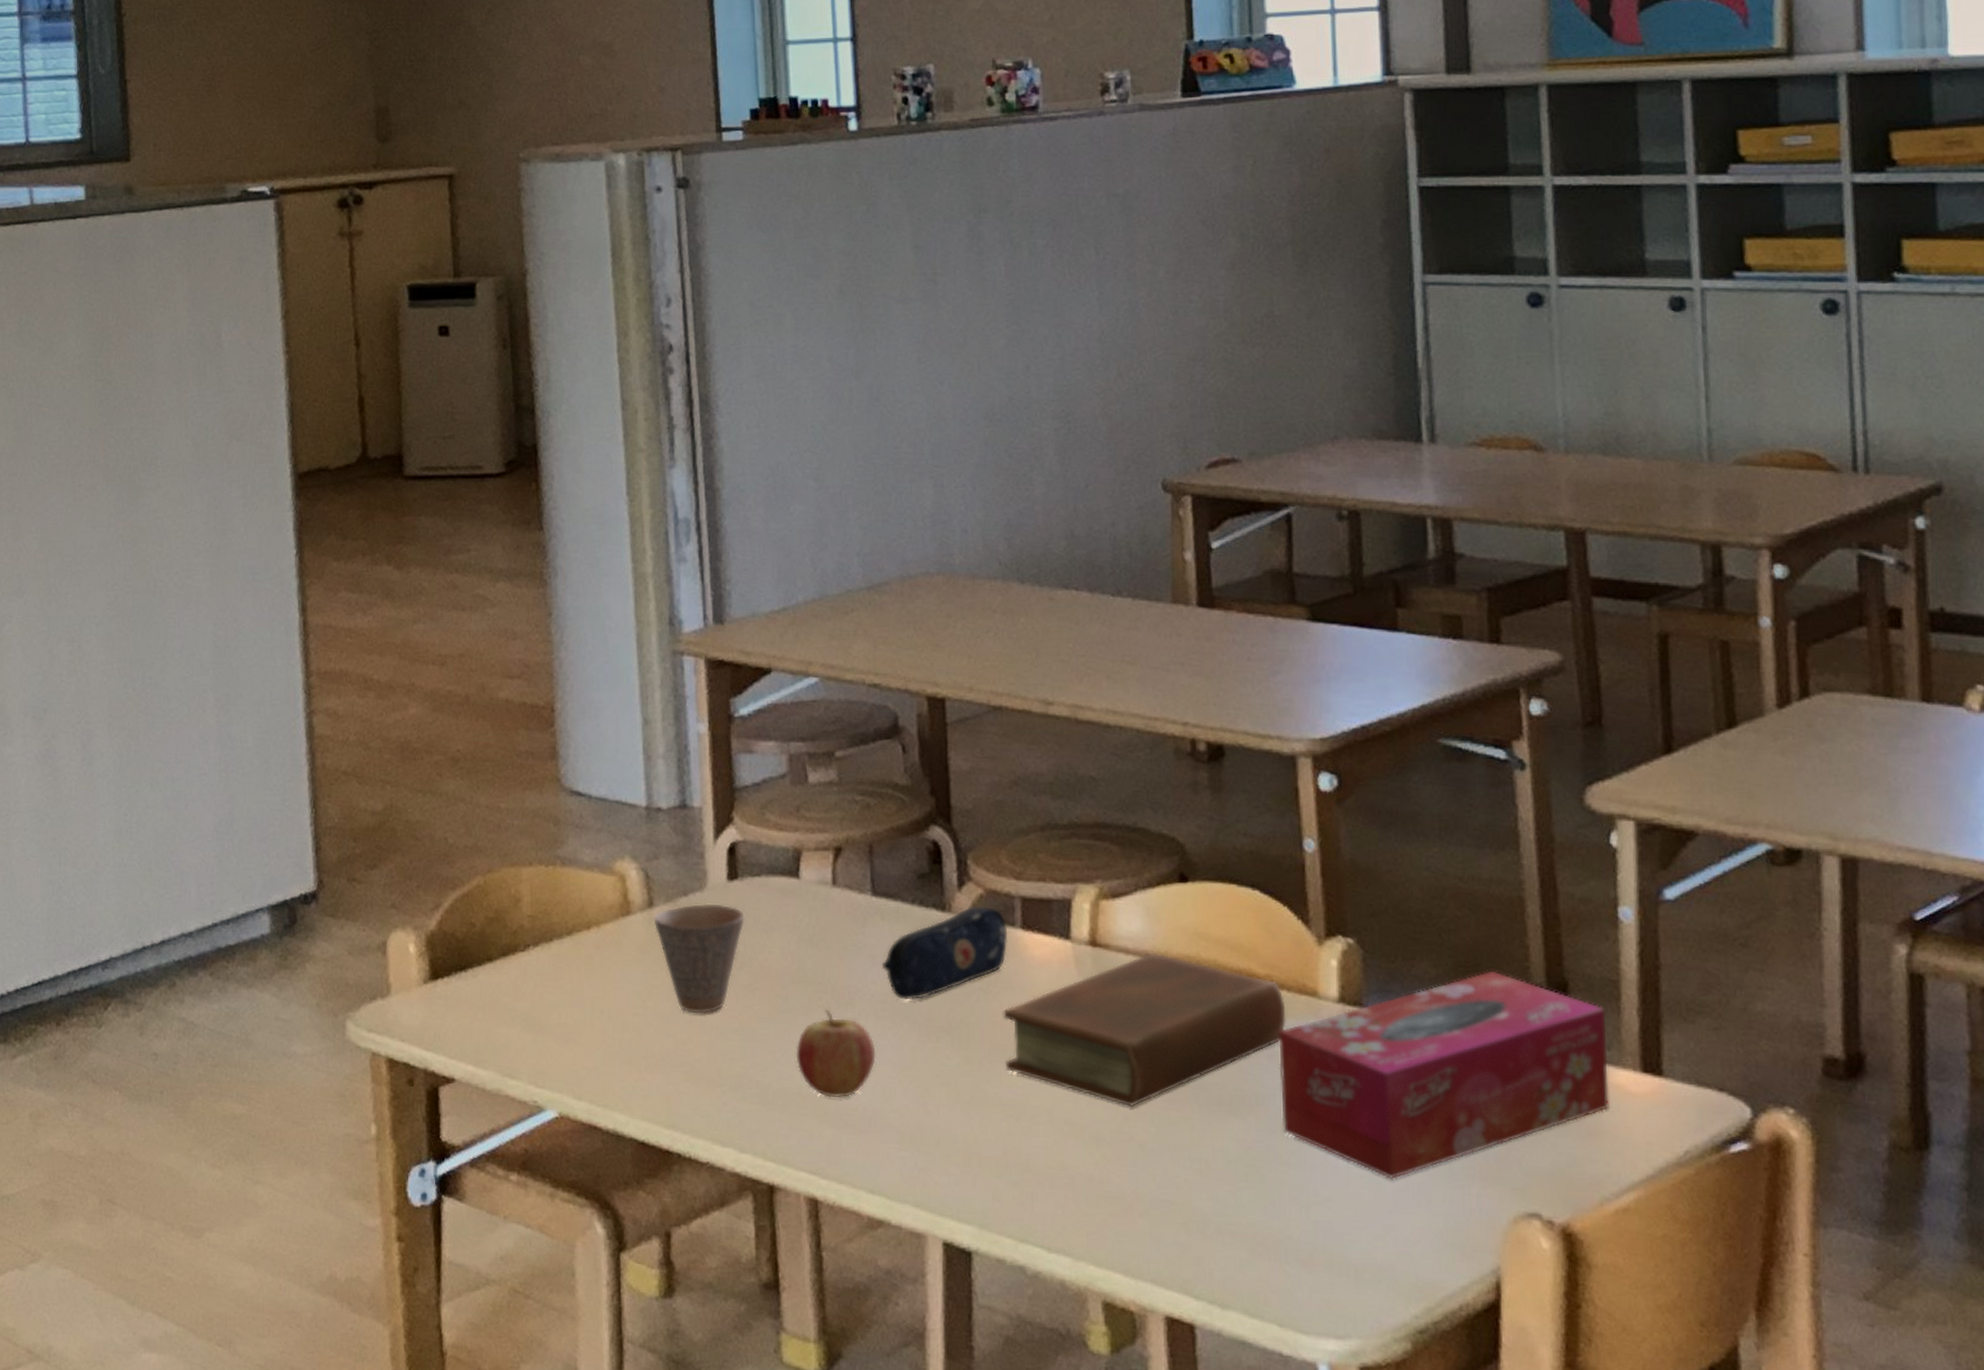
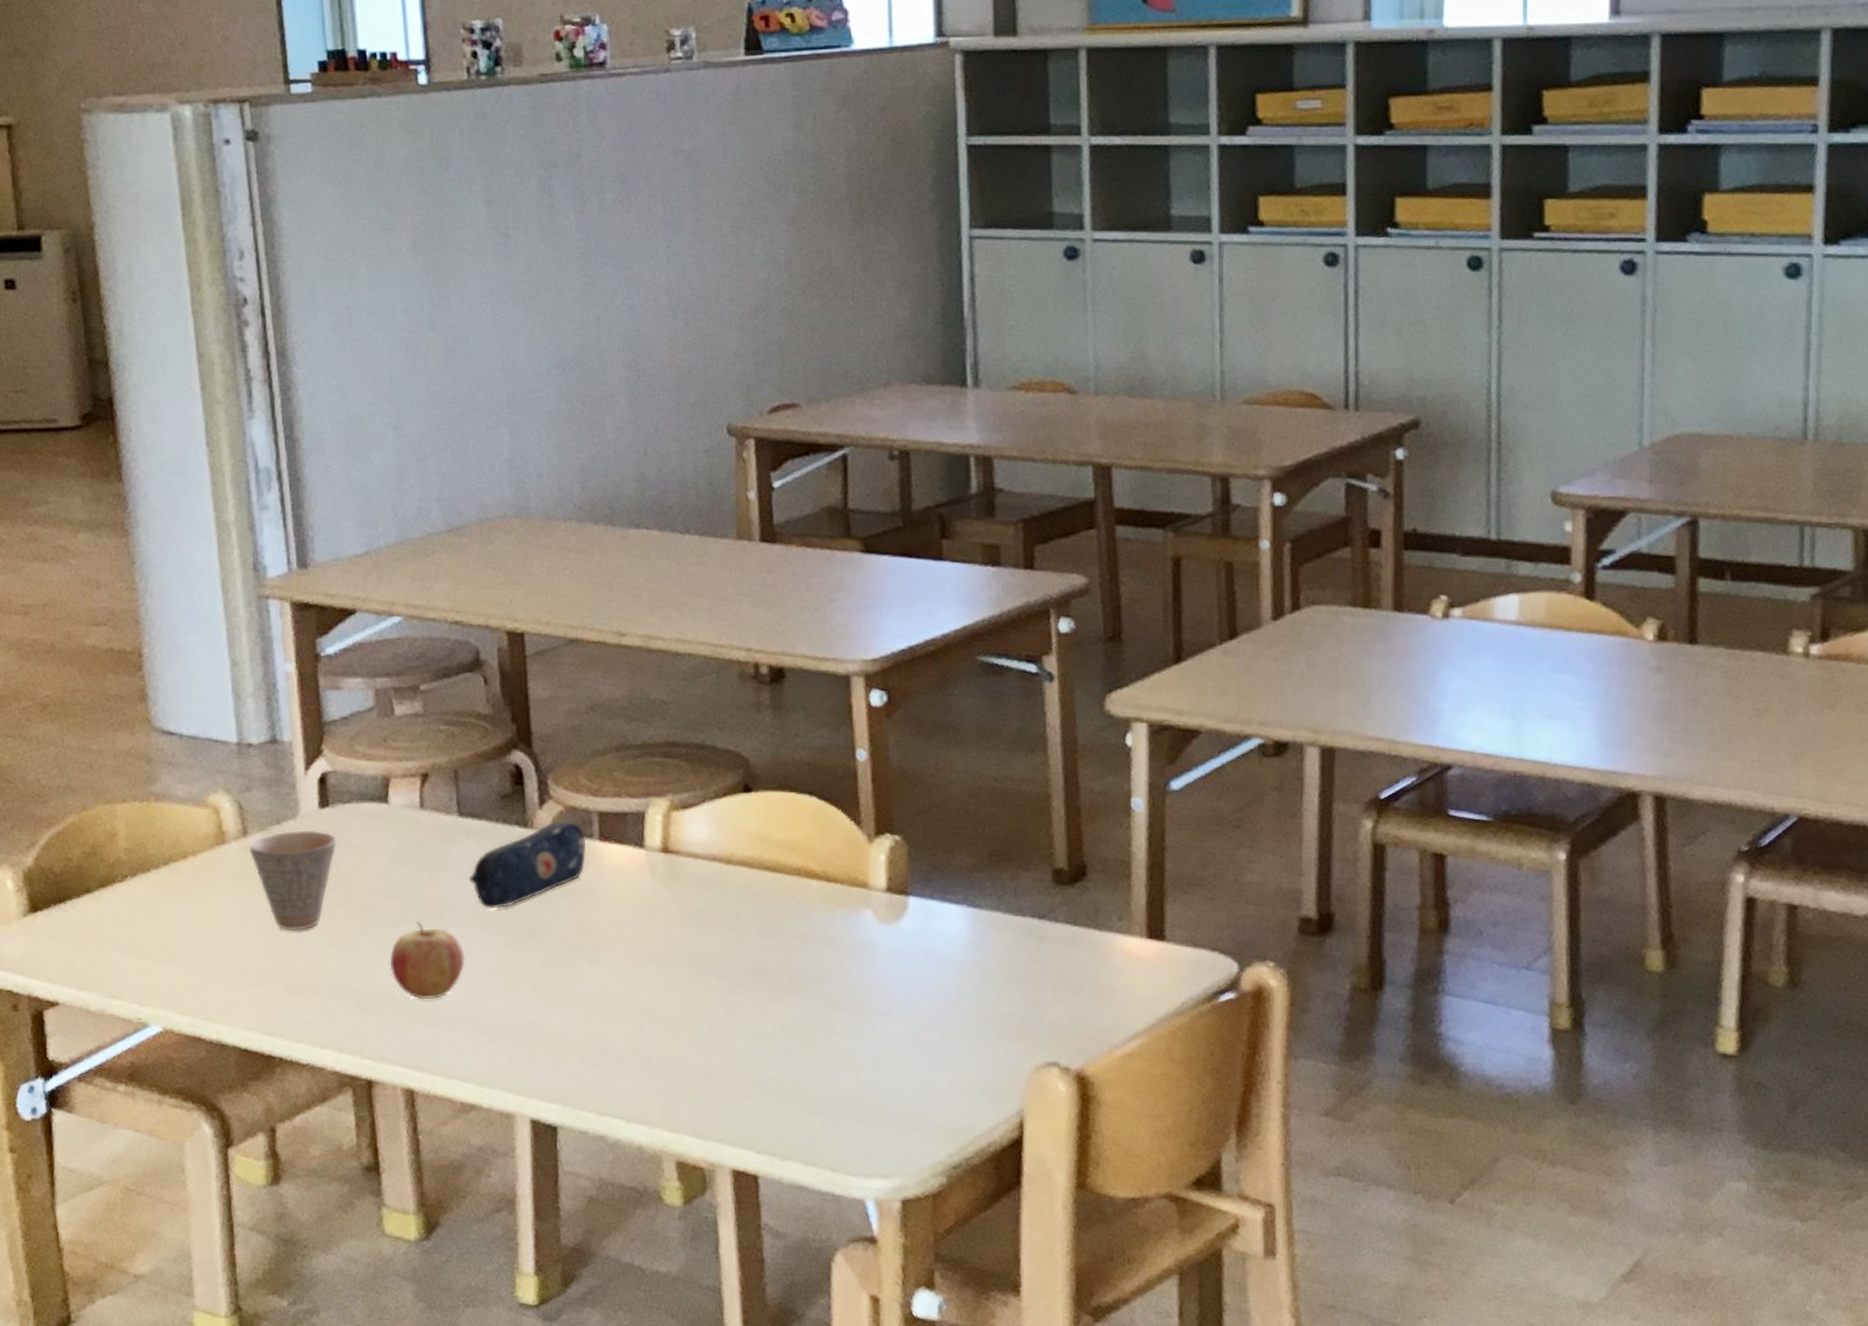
book: present [1003,952,1286,1108] -> none [583,856,840,993]
tissue box: present [1278,970,1609,1180] -> none [833,858,1119,1042]

